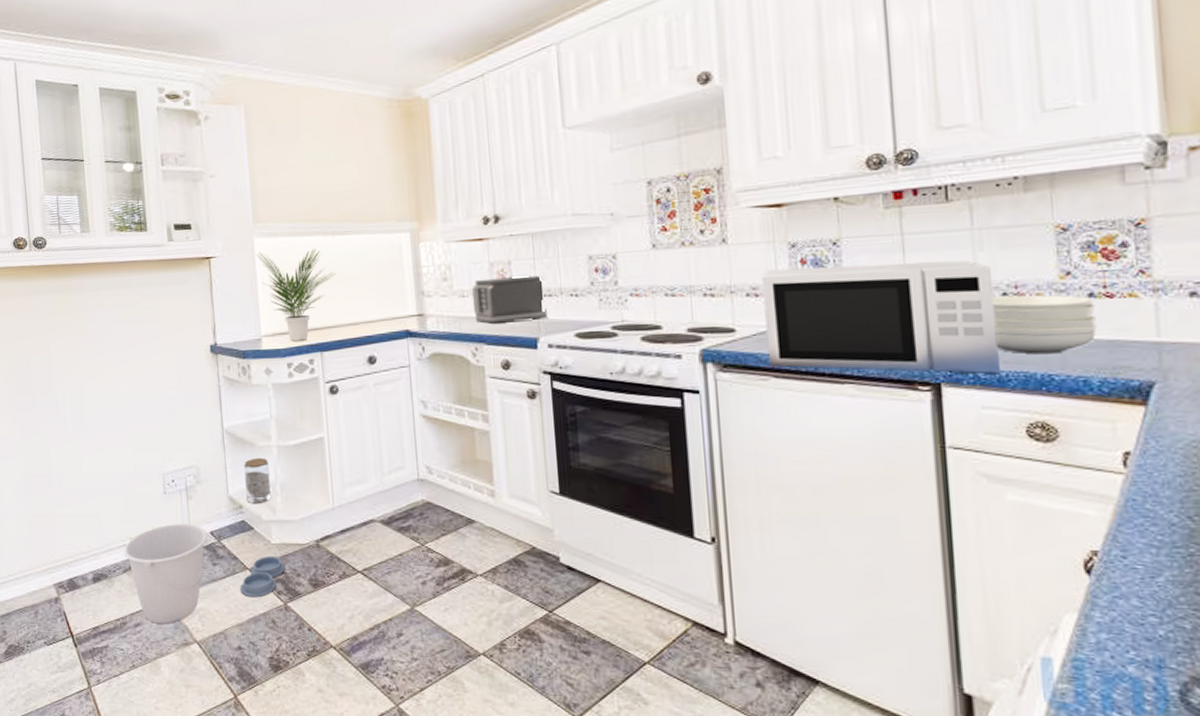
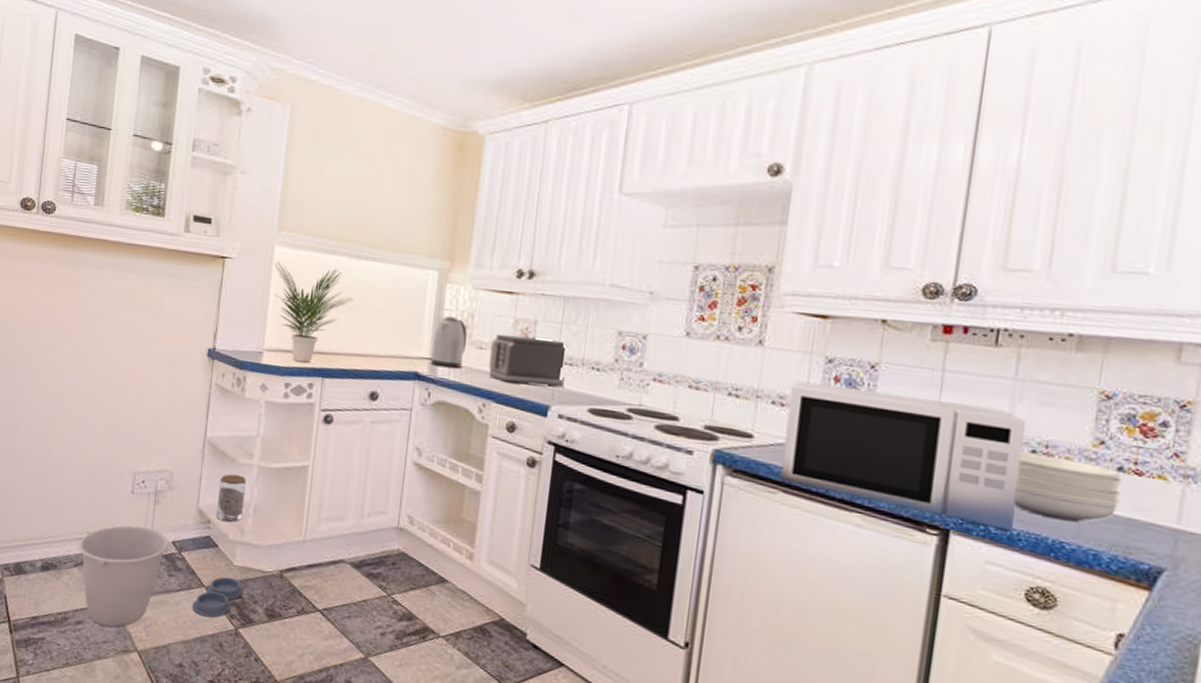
kettle: none [417,272,449,321] -> present [430,316,467,369]

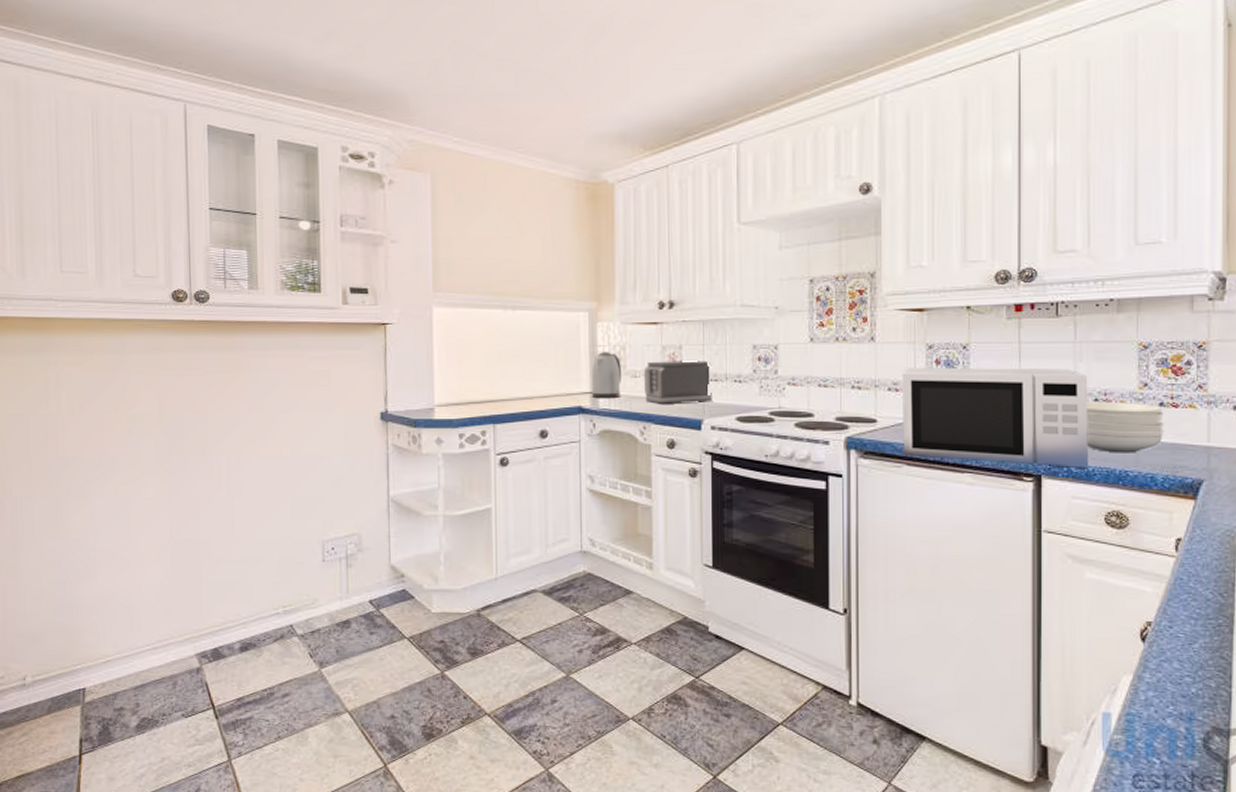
bucket: present [78,525,170,628] -> none [275,592,367,694]
pet bowl: present [192,576,243,617] -> none [396,624,444,667]
jar: present [216,474,246,522] -> none [408,527,434,572]
potted plant: present [274,261,354,363] -> none [434,321,514,412]

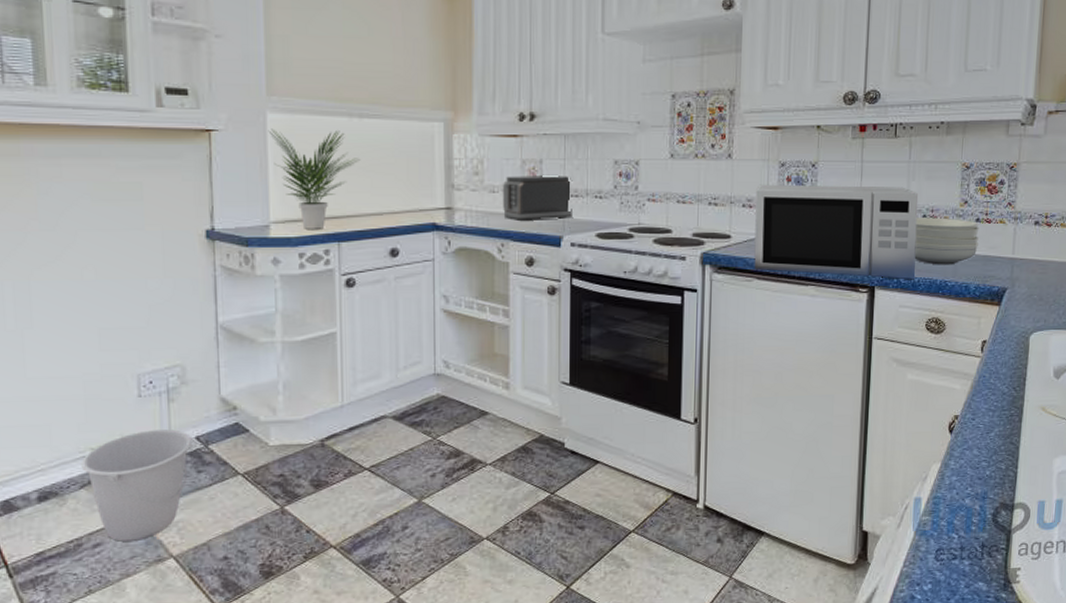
bucket: none [275,592,367,694] -> present [81,429,193,542]
potted plant: none [434,321,514,412] -> present [268,129,361,229]
kettle: present [591,352,621,399] -> none [446,165,478,215]

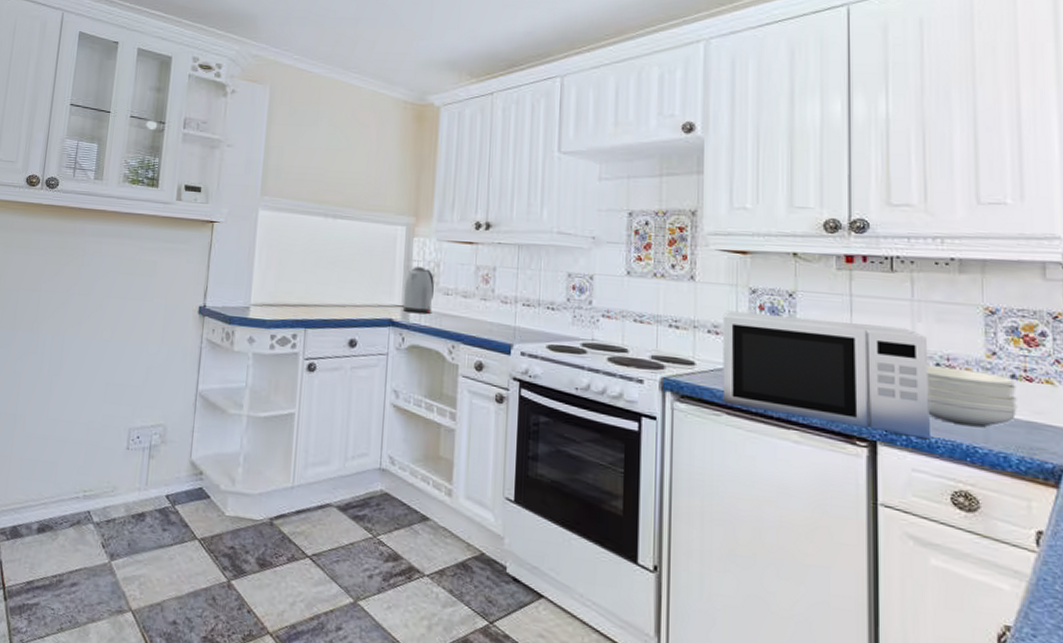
bucket: present [81,429,193,542] -> none [74,481,163,588]
potted plant: present [268,129,361,229] -> none [258,223,331,315]
kettle: none [446,165,478,215] -> present [402,267,434,314]
toaster: present [503,176,573,220] -> none [455,280,525,327]

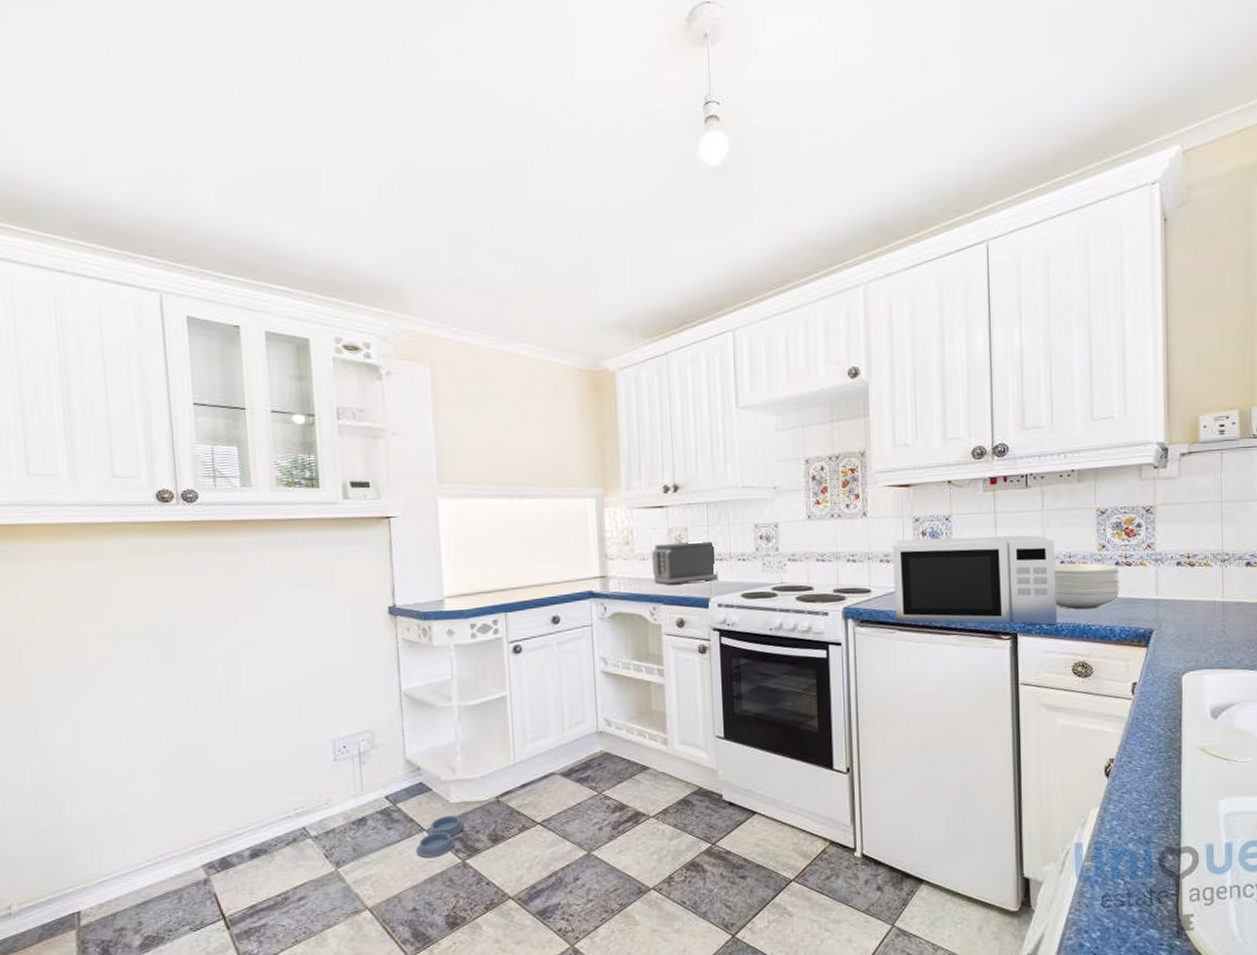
pet bowl: none [185,527,235,571] -> present [416,815,464,859]
kettle: present [402,267,434,314] -> none [601,536,630,583]
toaster: none [455,280,525,327] -> present [652,541,718,585]

